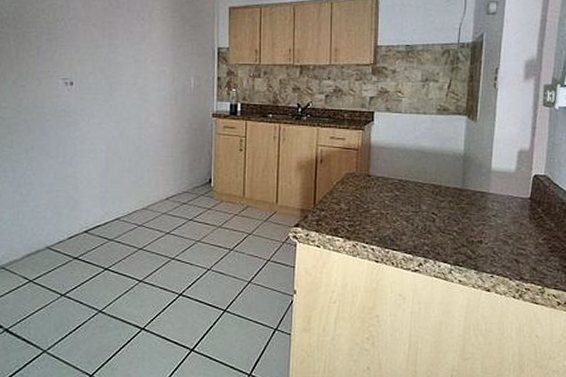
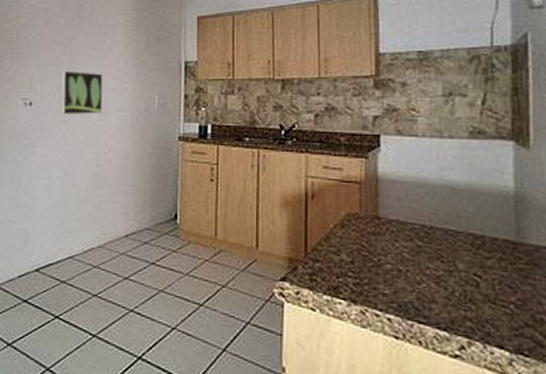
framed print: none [101,52,142,95] -> present [60,70,103,115]

